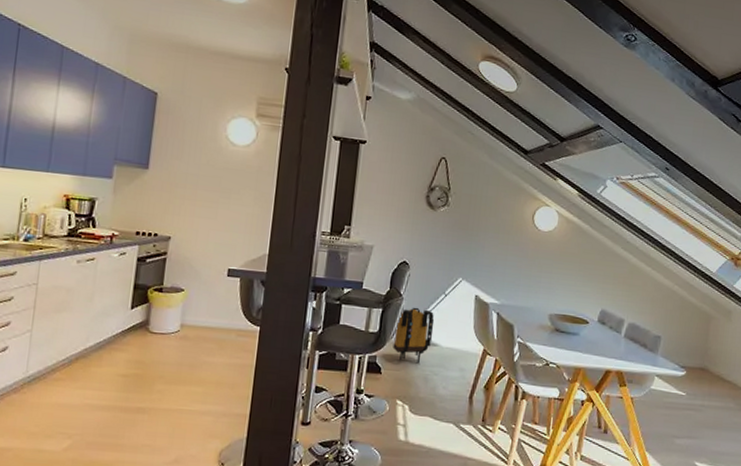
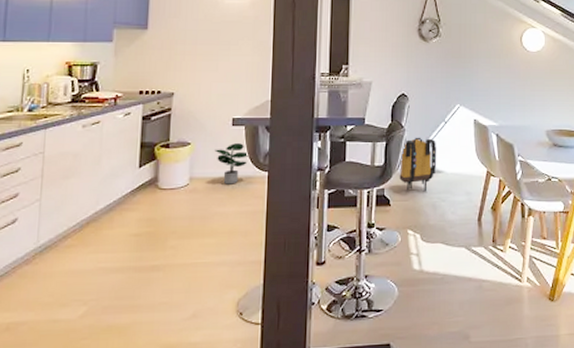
potted plant: none [208,294,243,336] -> present [214,143,249,185]

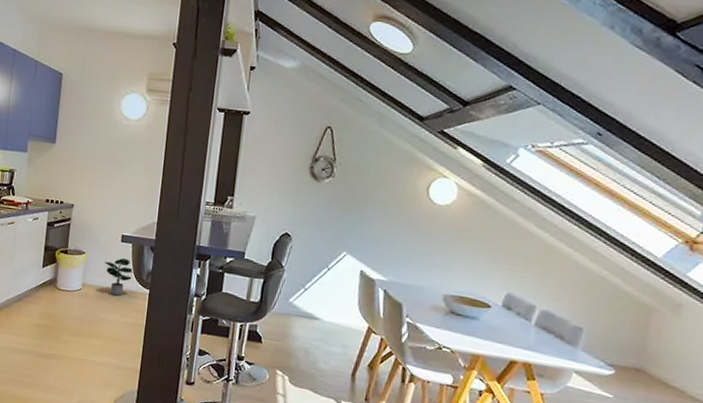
backpack: present [399,137,437,192] -> none [273,279,317,336]

